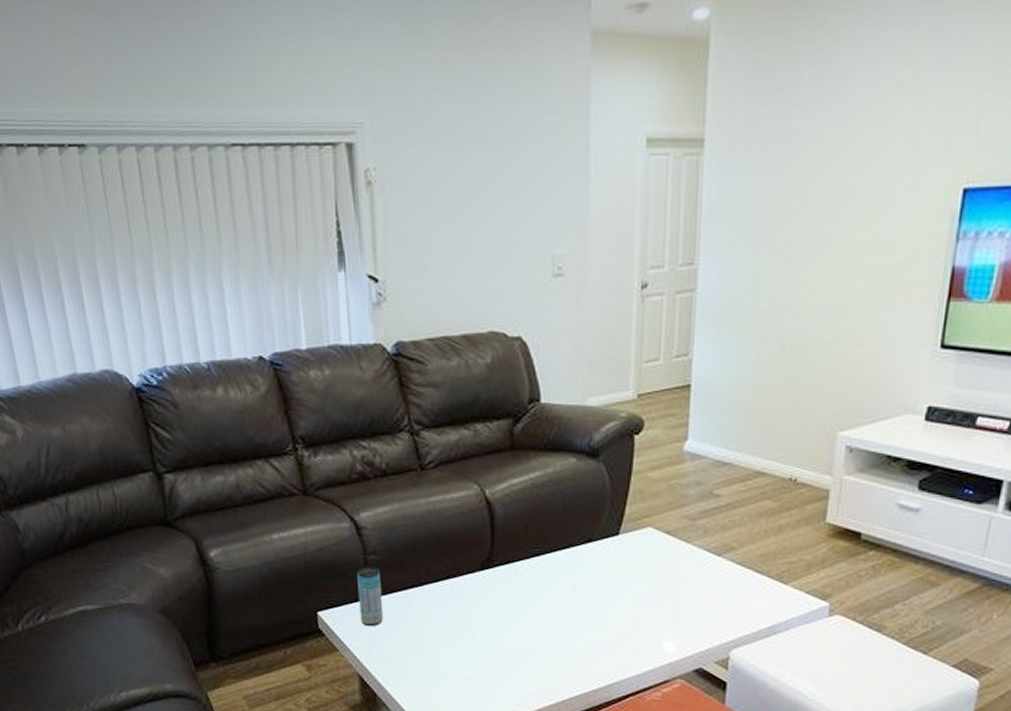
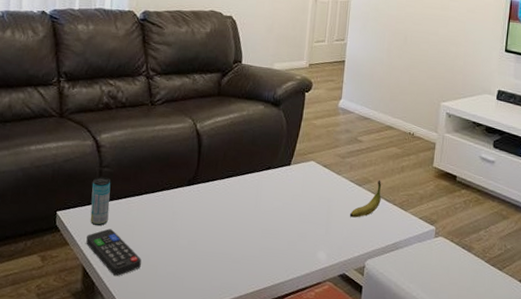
remote control: none [359,629,431,685] -> present [86,228,141,277]
banana: none [705,545,751,597] -> present [349,179,382,218]

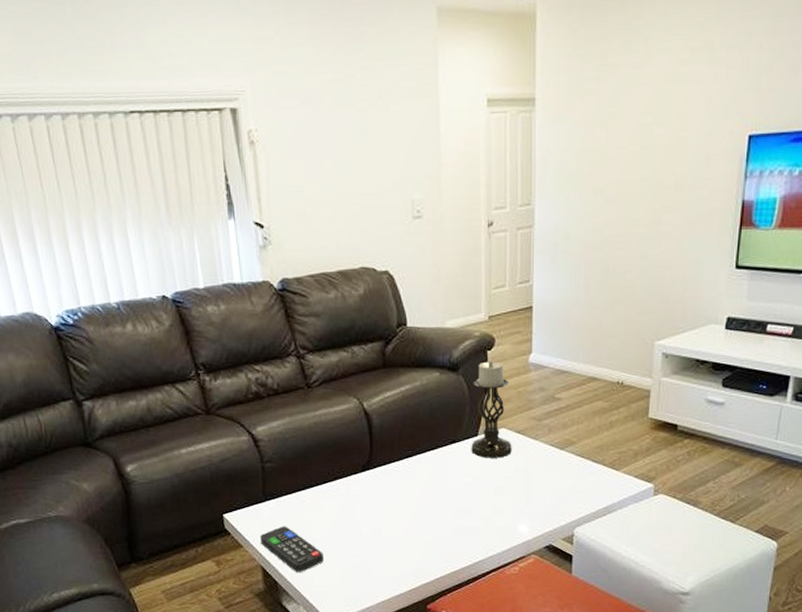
beverage can: present [90,176,111,227] -> none [255,473,280,525]
candle holder: none [283,100,321,188] -> present [471,360,512,458]
banana: present [349,179,382,218] -> none [551,439,588,485]

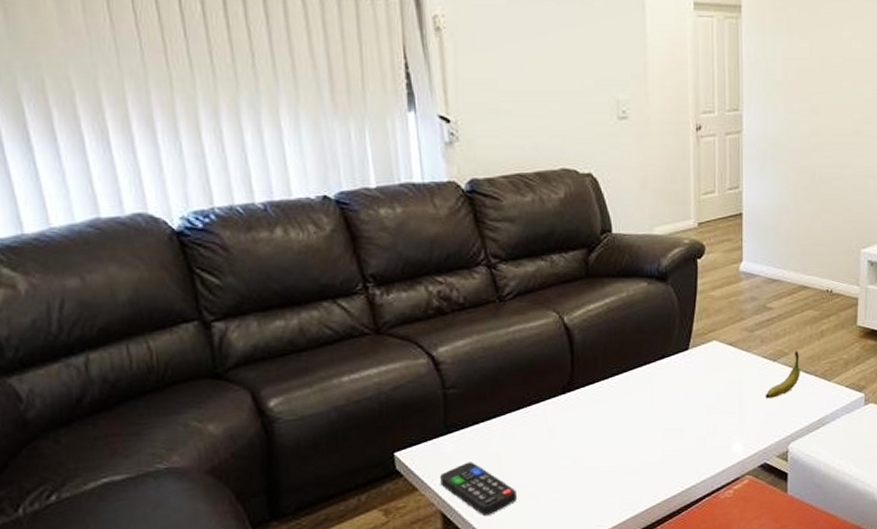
candle holder: present [471,360,512,458] -> none [681,269,724,374]
banana: none [551,439,588,485] -> present [765,350,800,399]

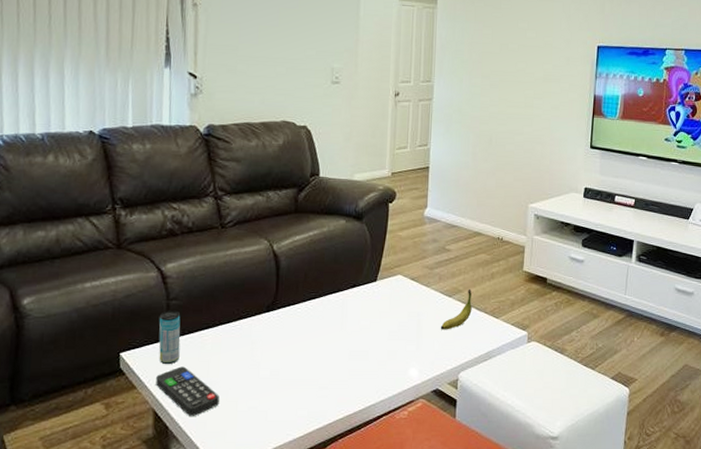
beverage can: none [435,400,465,462] -> present [158,310,181,365]

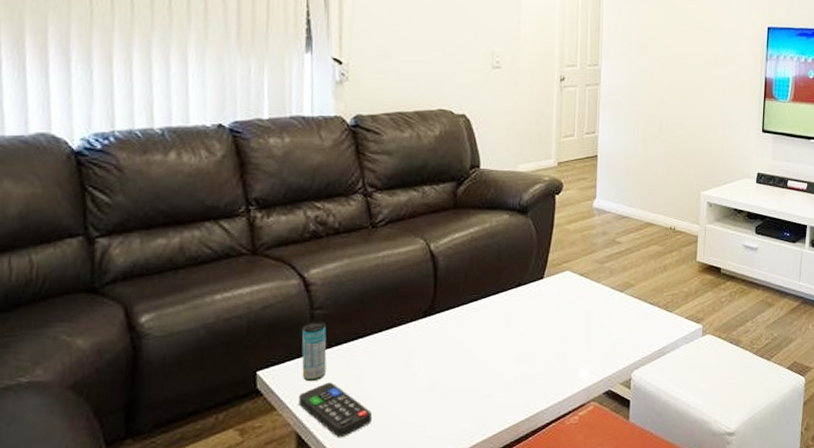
banana: present [440,288,472,330] -> none [611,282,645,327]

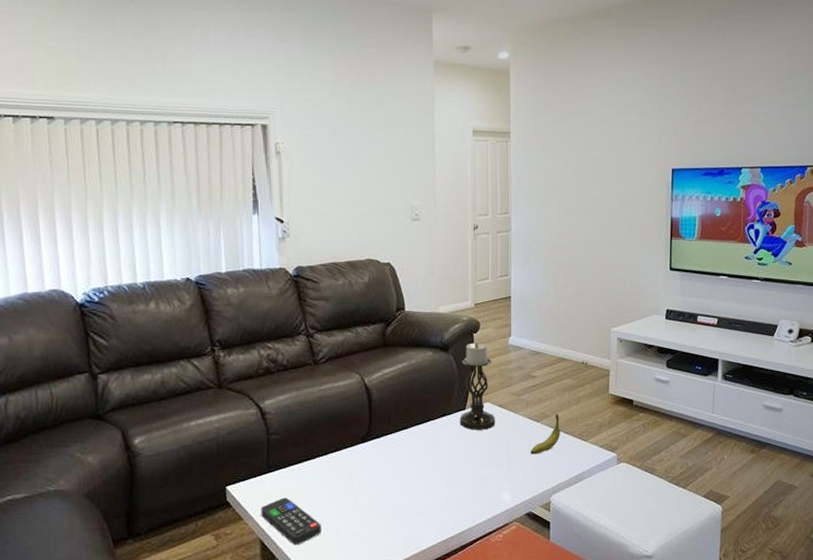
beverage can: present [301,321,327,382] -> none [260,444,282,497]
candle holder: none [536,204,575,302] -> present [460,341,495,430]
banana: none [611,282,645,327] -> present [530,413,560,454]

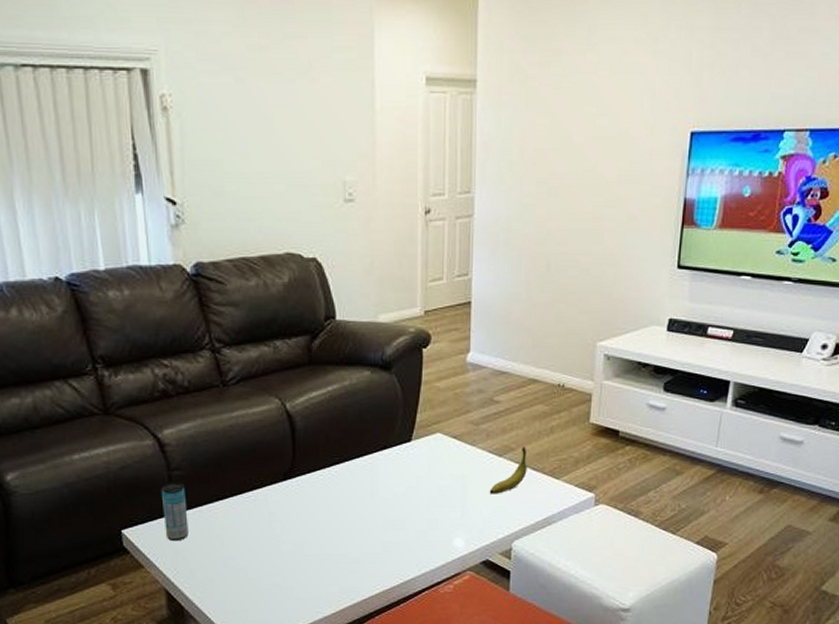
beverage can: none [260,444,282,497] -> present [160,482,189,542]
remote control: present [261,497,321,546] -> none [165,542,238,596]
candle holder: present [460,341,495,430] -> none [404,358,448,466]

